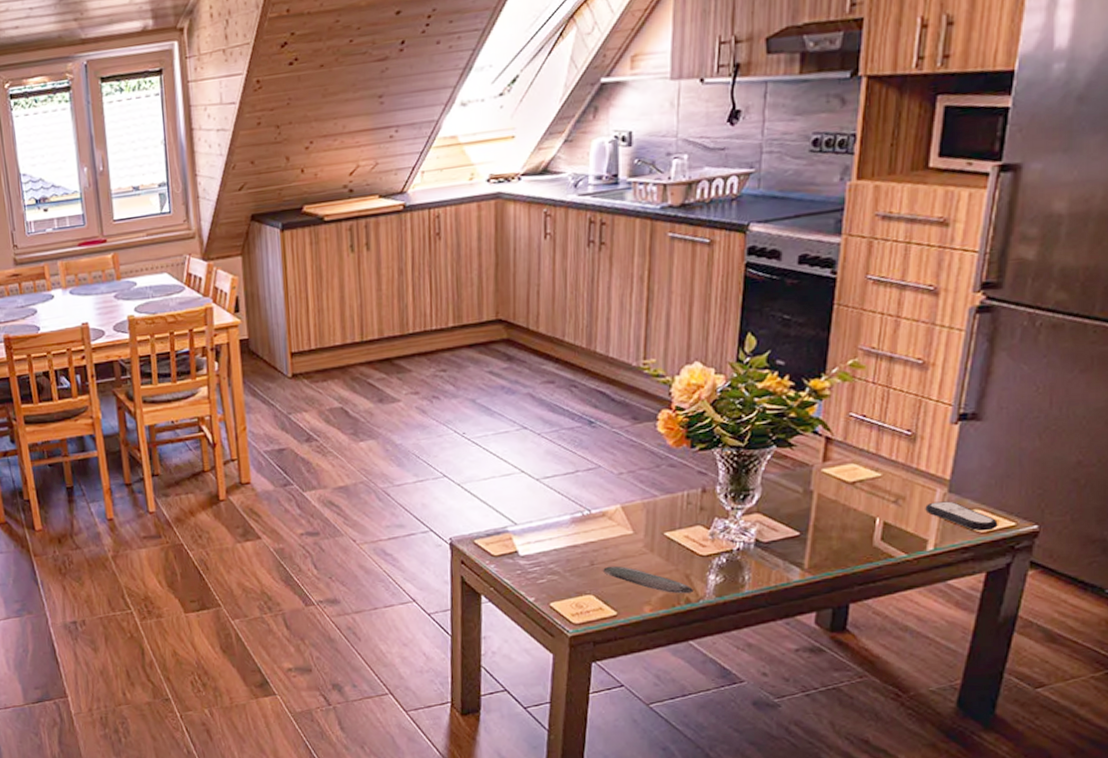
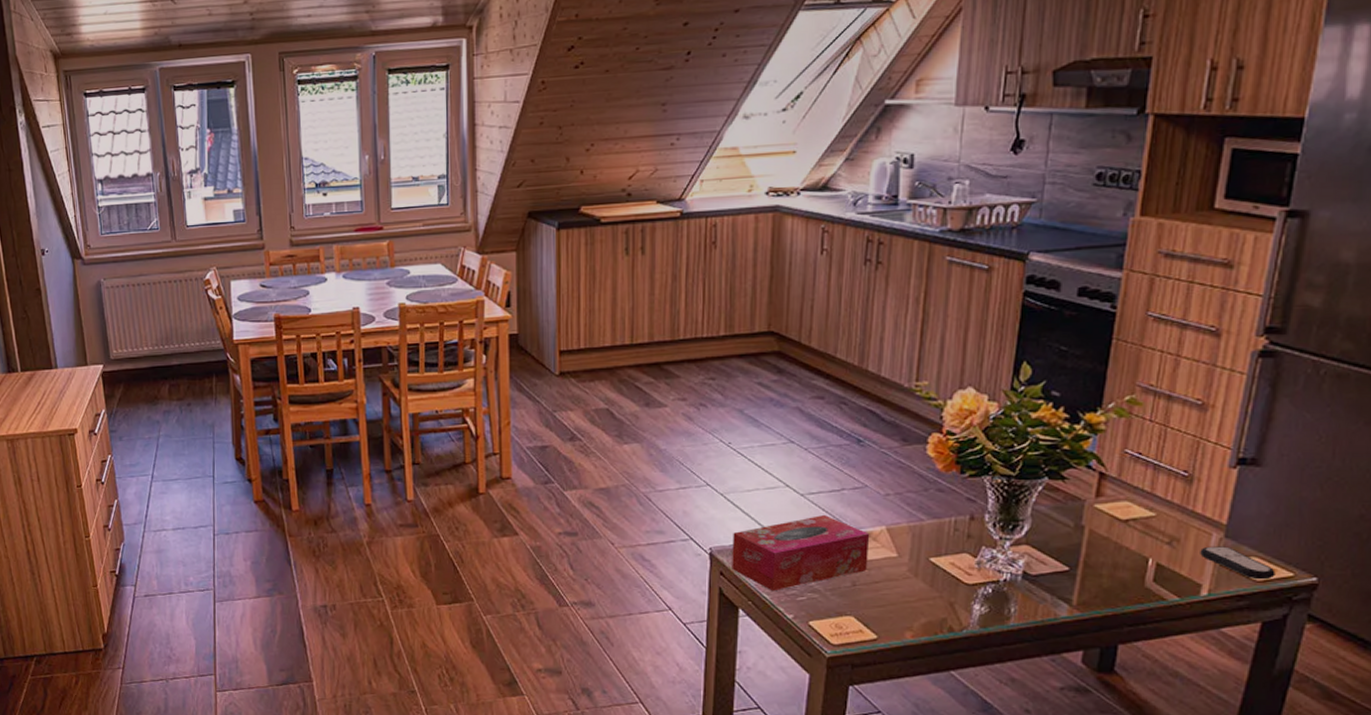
tissue box: none [471,497,606,576] -> present [732,514,870,591]
oval tray: present [603,565,693,594] -> none [865,588,957,622]

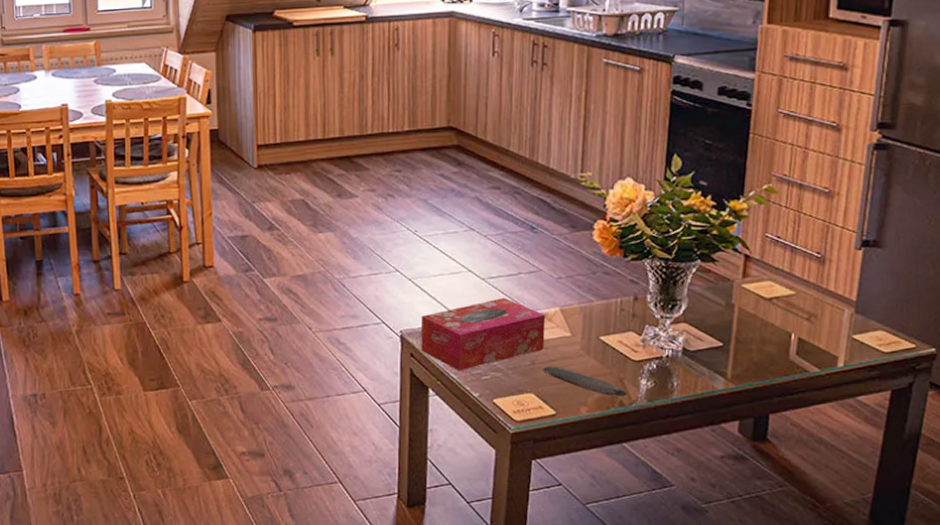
oval tray: none [865,588,957,622] -> present [543,366,626,397]
remote control: present [1200,546,1276,580] -> none [835,321,900,351]

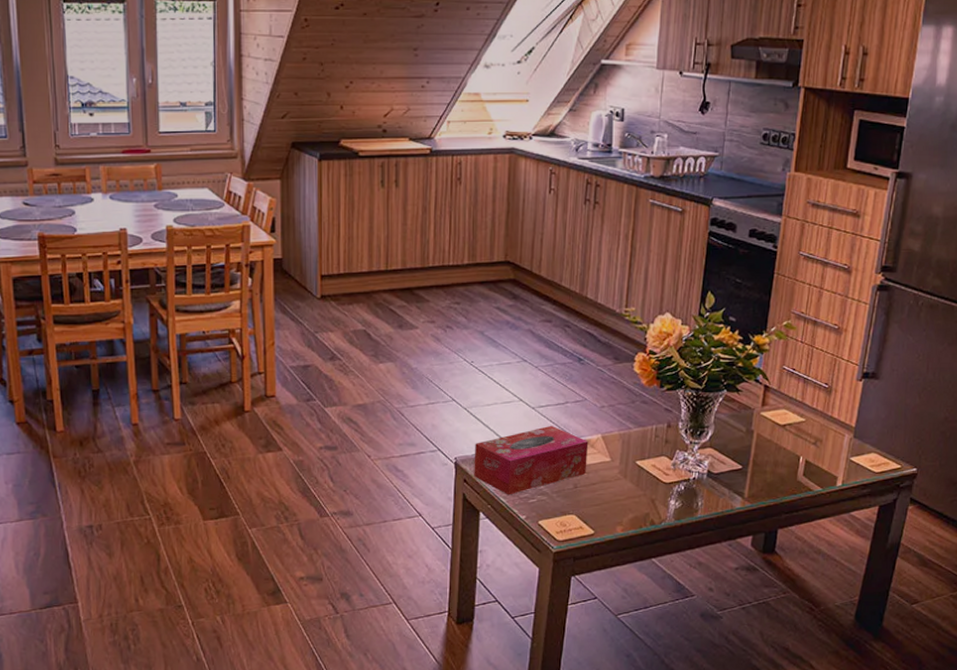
oval tray: present [543,366,626,397] -> none [585,489,657,516]

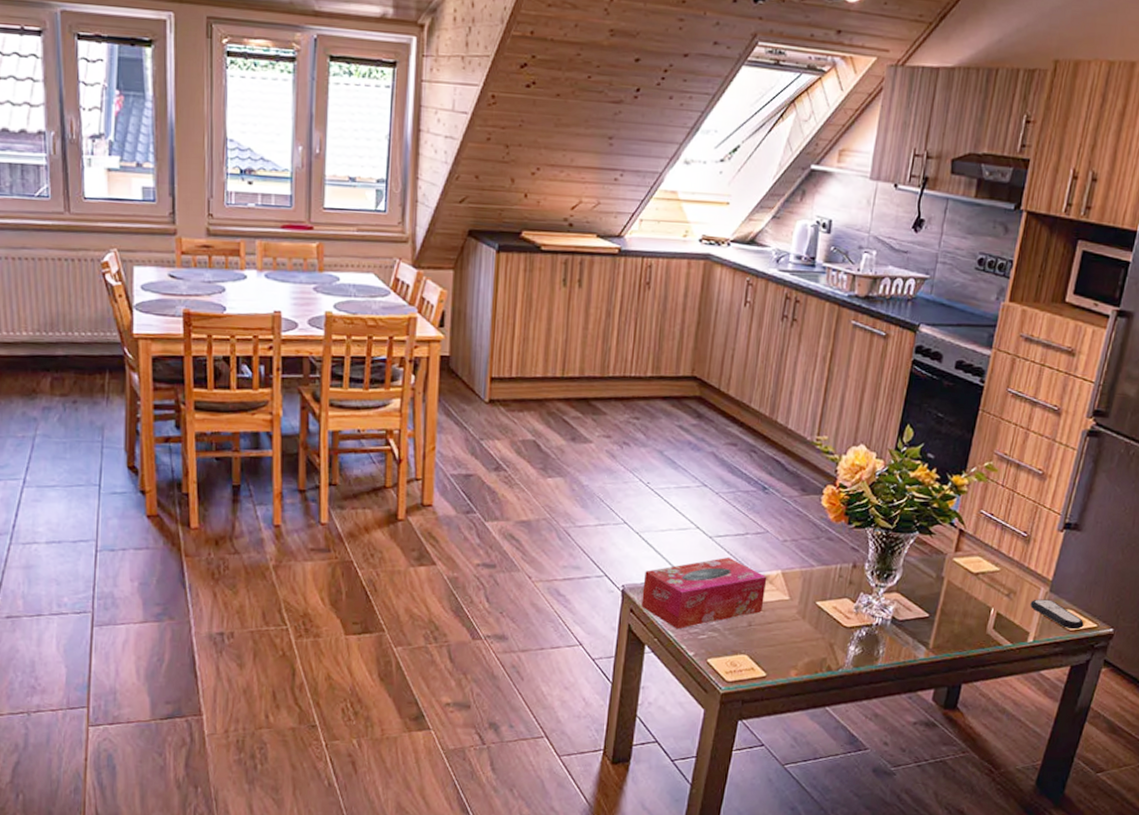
remote control: none [836,445,888,472] -> present [1030,599,1084,630]

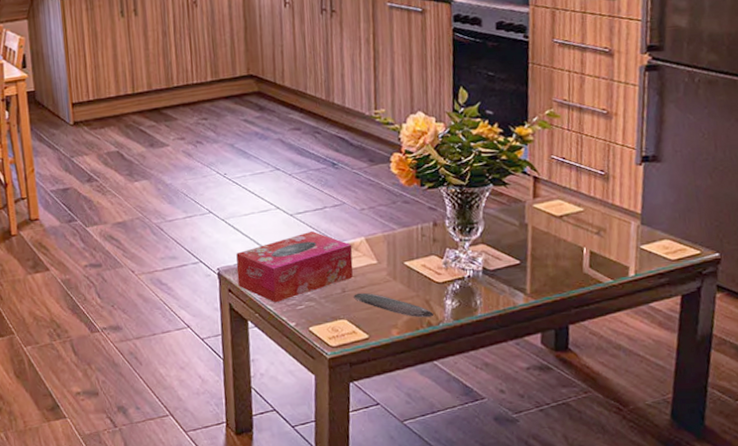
oval tray: none [759,628,835,662] -> present [354,292,433,318]
remote control: present [1030,599,1084,630] -> none [623,232,686,259]

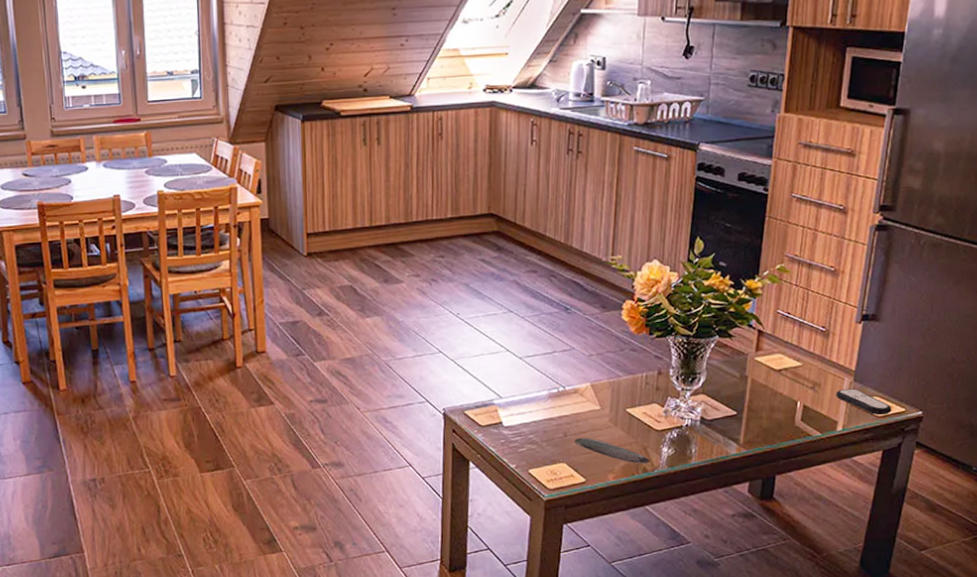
tissue box: present [236,230,353,303] -> none [462,374,578,445]
remote control: none [623,232,686,259] -> present [836,388,892,415]

